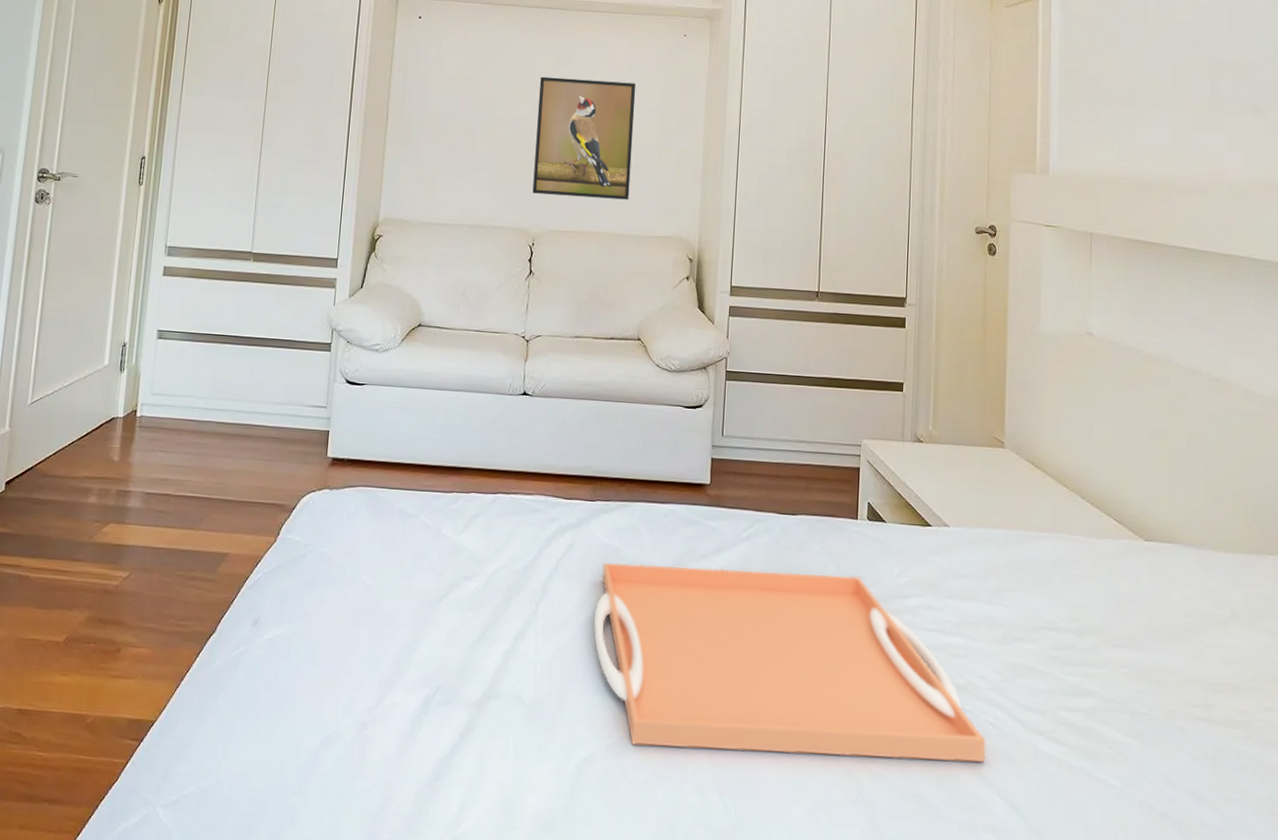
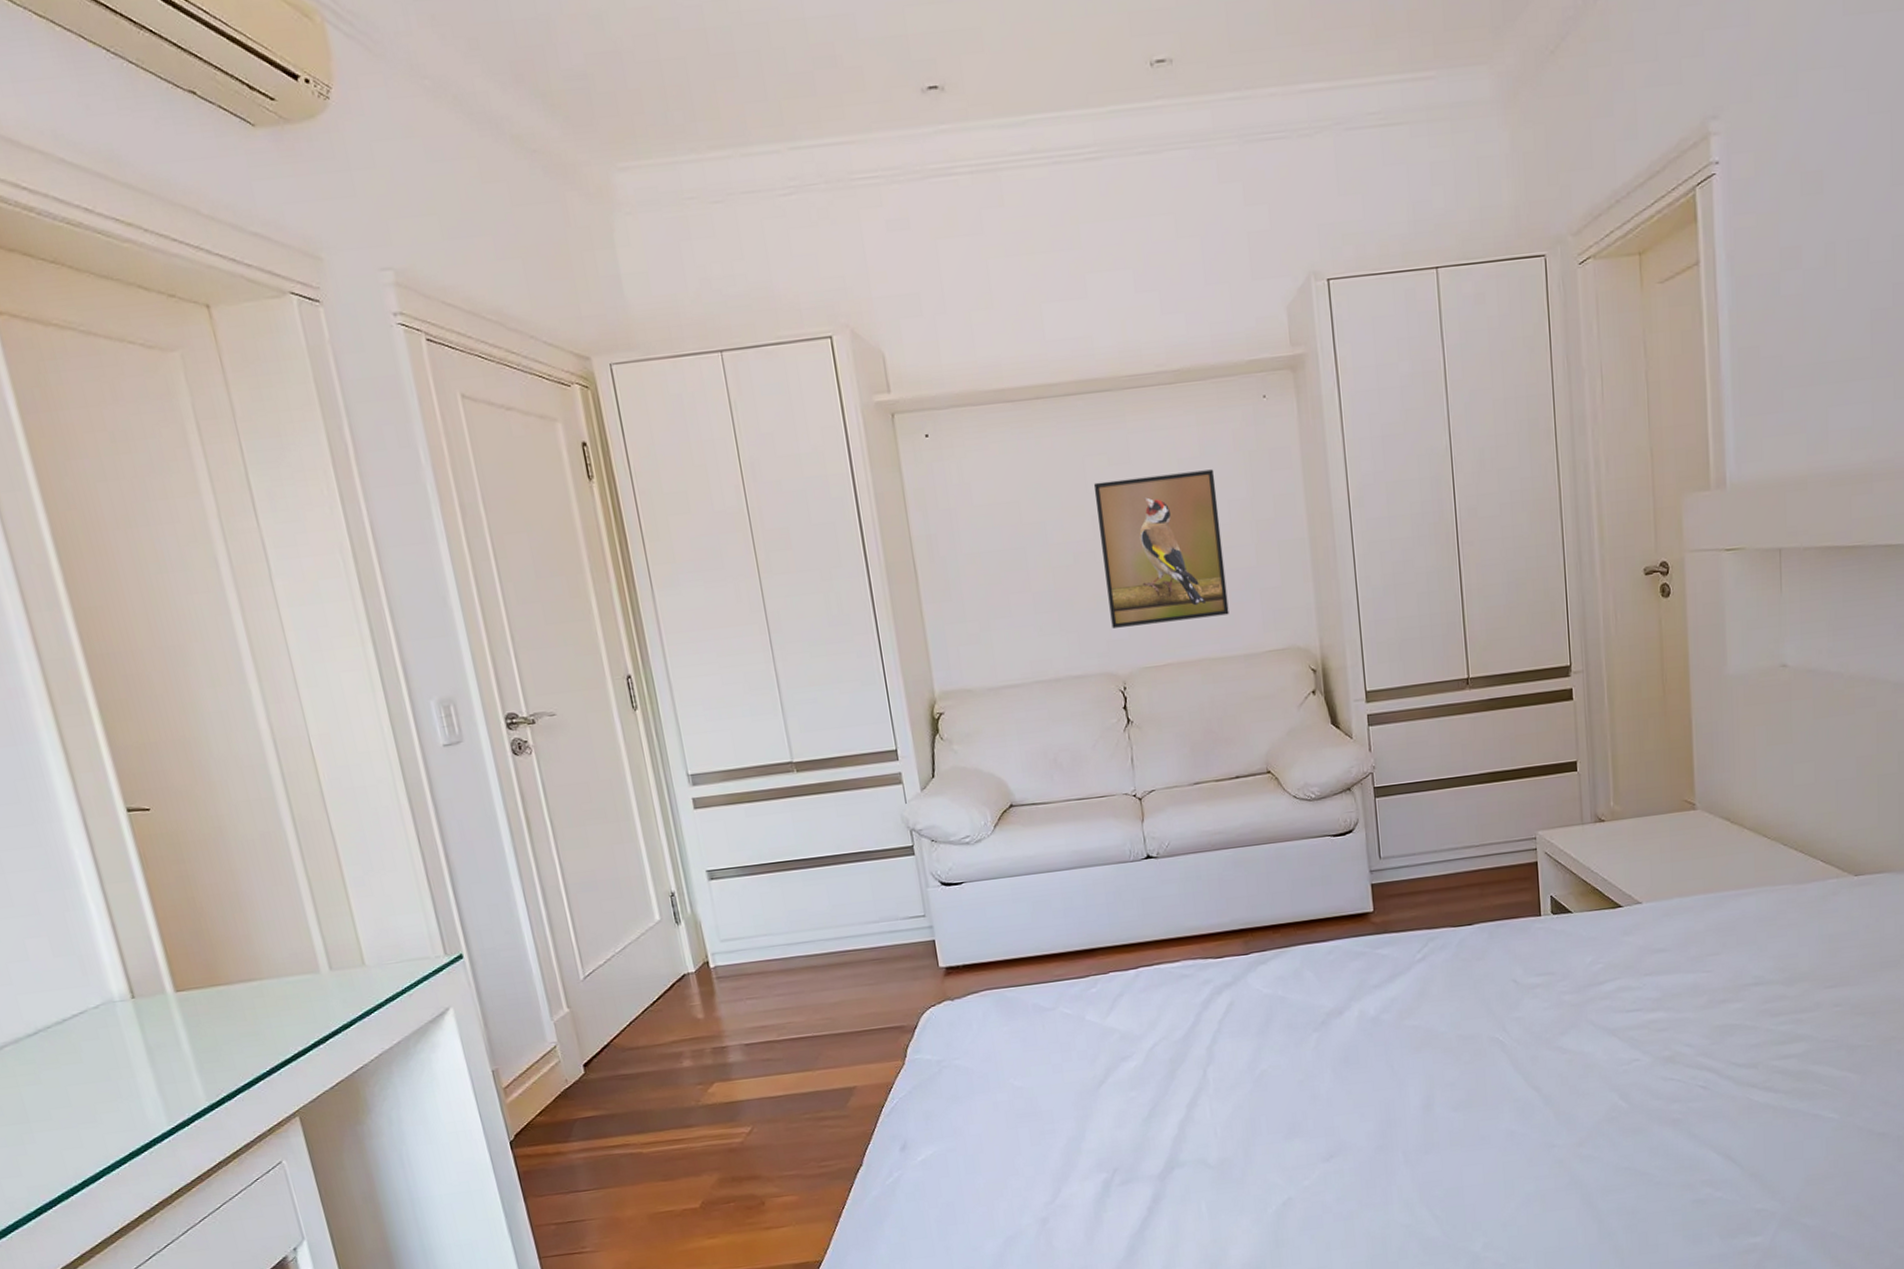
serving tray: present [593,563,986,763] -> none [1268,972,1699,1181]

